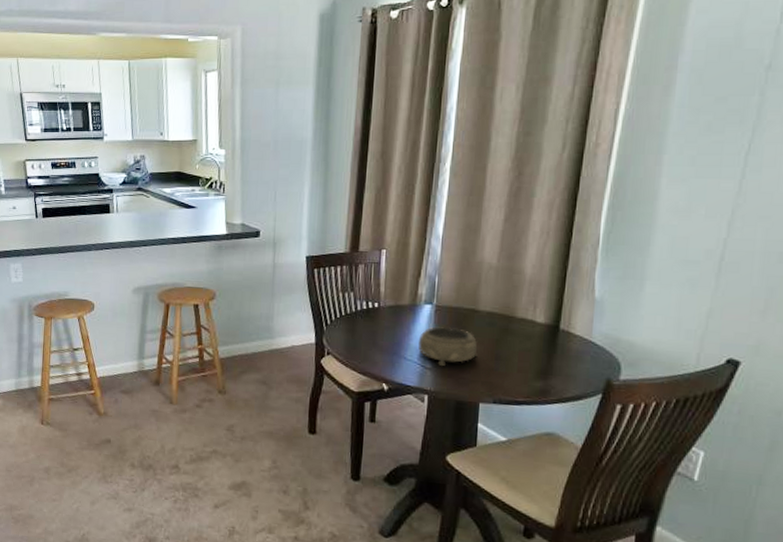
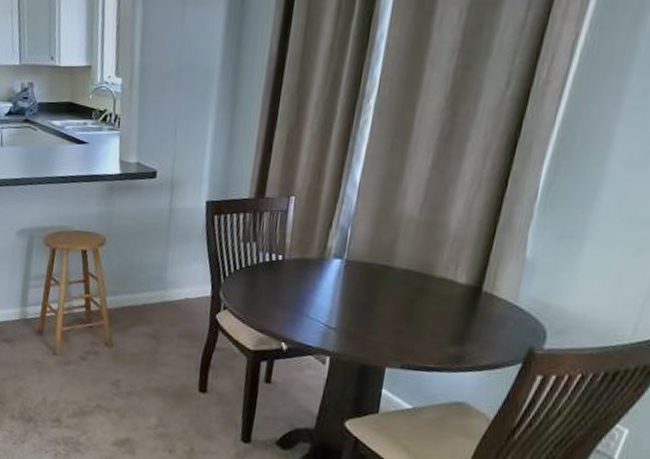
decorative bowl: present [418,326,478,367] -> none [323,283,389,327]

